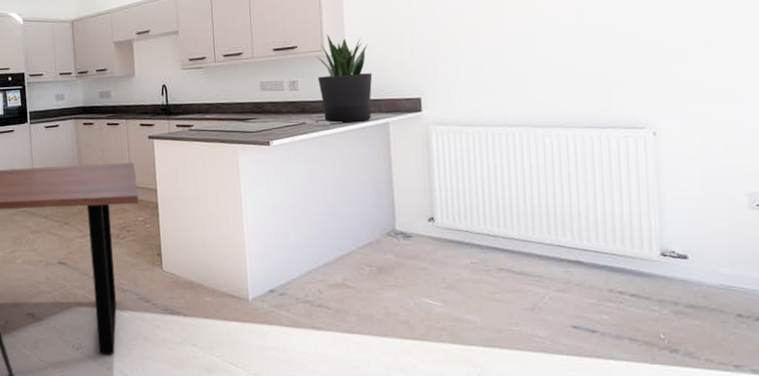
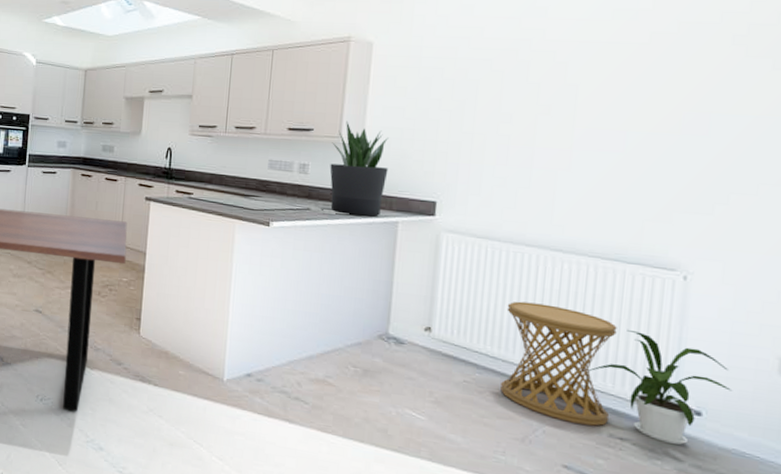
side table: none [500,178,606,285] -> present [500,301,617,426]
house plant: none [581,189,712,290] -> present [588,329,733,446]

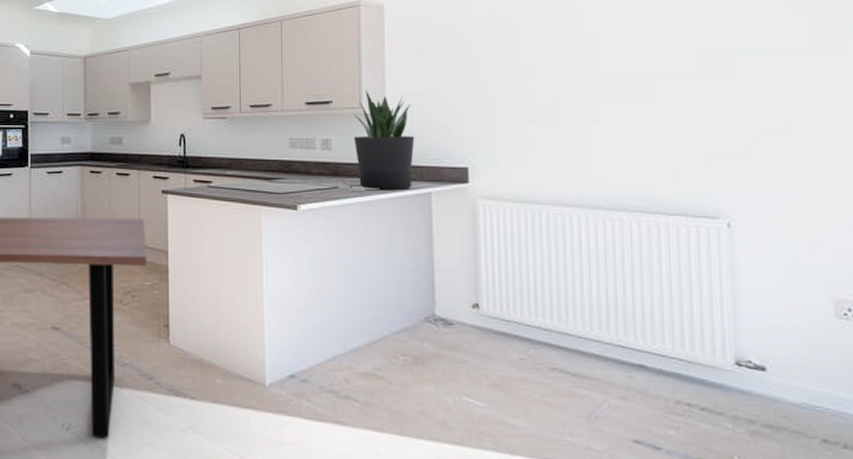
side table: present [500,301,617,426] -> none [554,266,673,394]
house plant: present [588,329,733,446] -> none [645,285,793,406]

